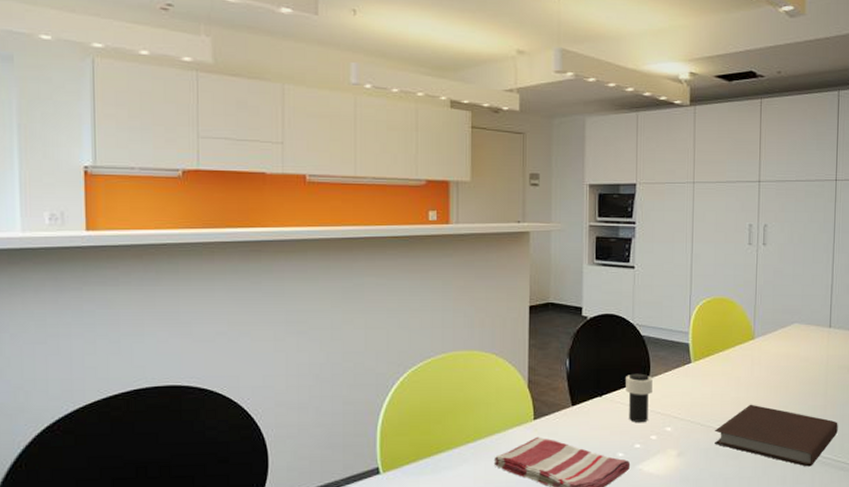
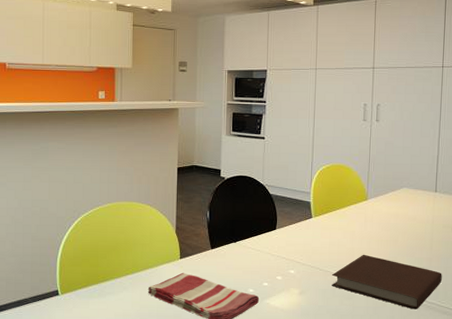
cup: present [626,373,653,422] -> none [256,225,279,265]

